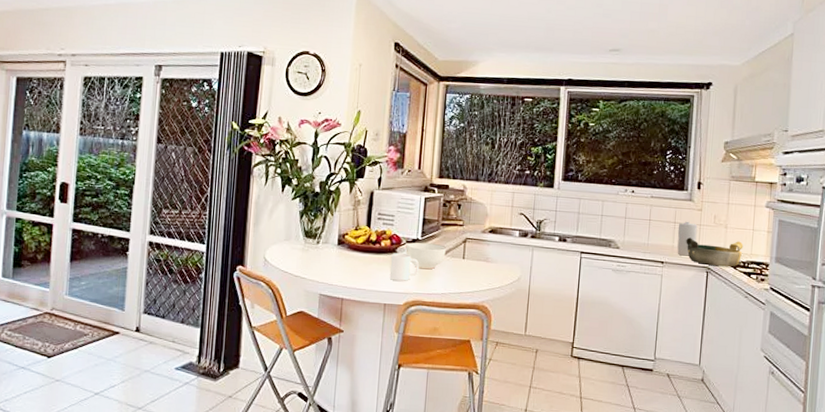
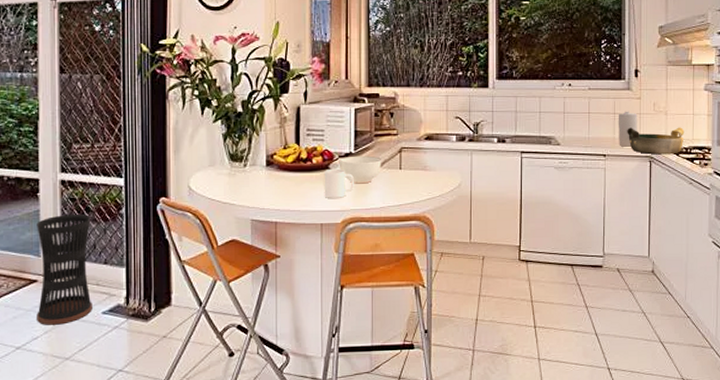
umbrella stand: none [116,273,173,376] -> present [37,213,92,325]

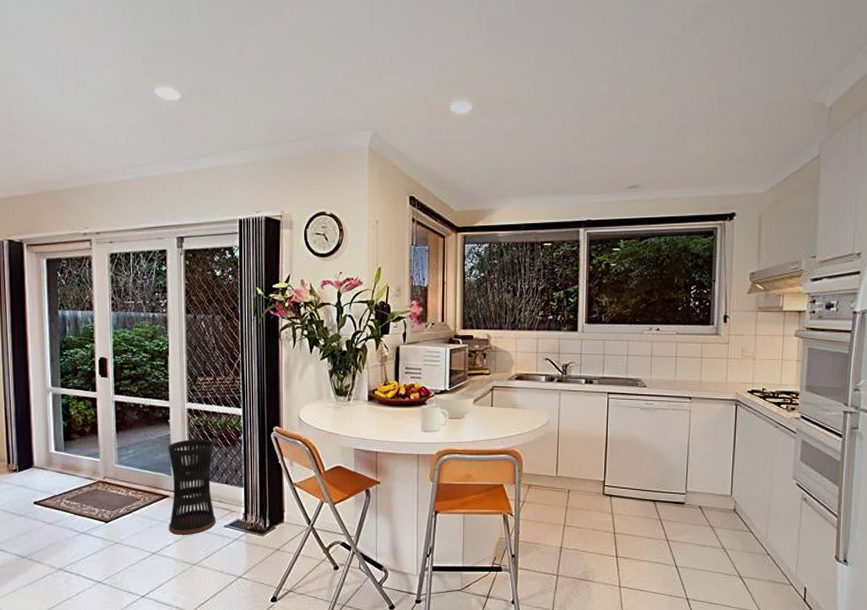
paper towel holder: present [618,111,637,147] -> none [704,355,725,390]
cooking pot: present [627,127,685,155] -> none [714,372,773,399]

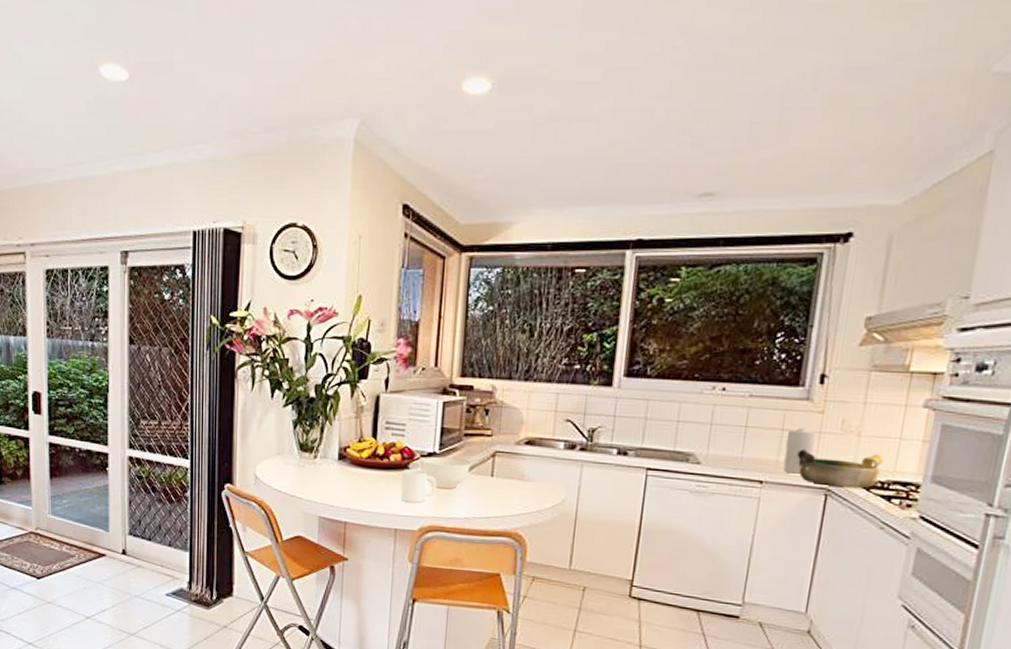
umbrella stand: present [168,438,216,535] -> none [105,492,157,601]
paper towel holder: none [704,355,725,390] -> present [783,427,816,474]
cooking pot: none [714,372,773,399] -> present [797,449,884,489]

